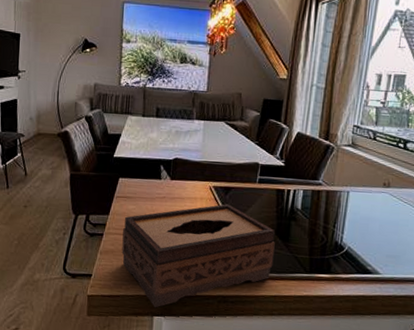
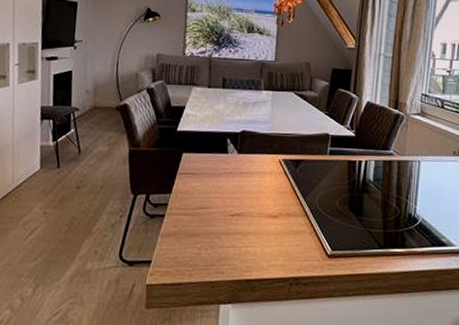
tissue box: present [122,204,275,308] -> none [185,177,348,295]

